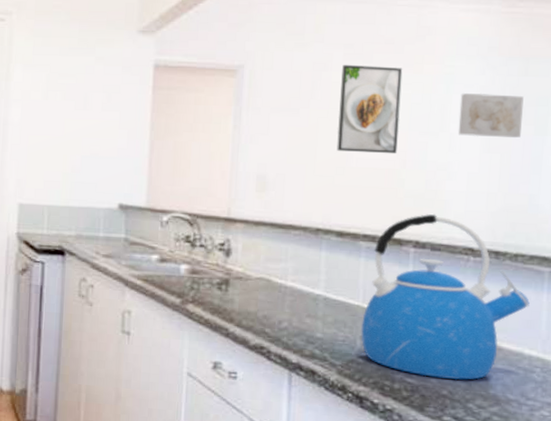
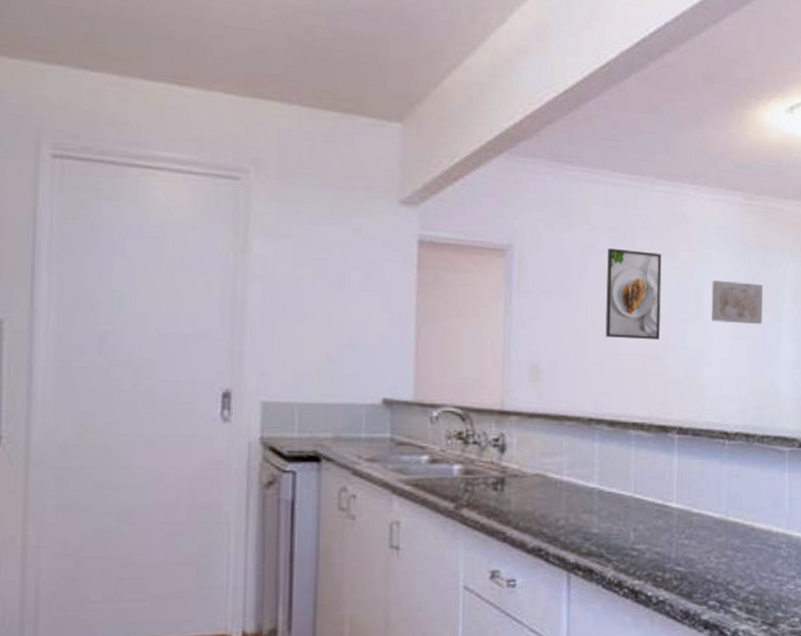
kettle: present [361,213,530,380] -> none [634,399,775,564]

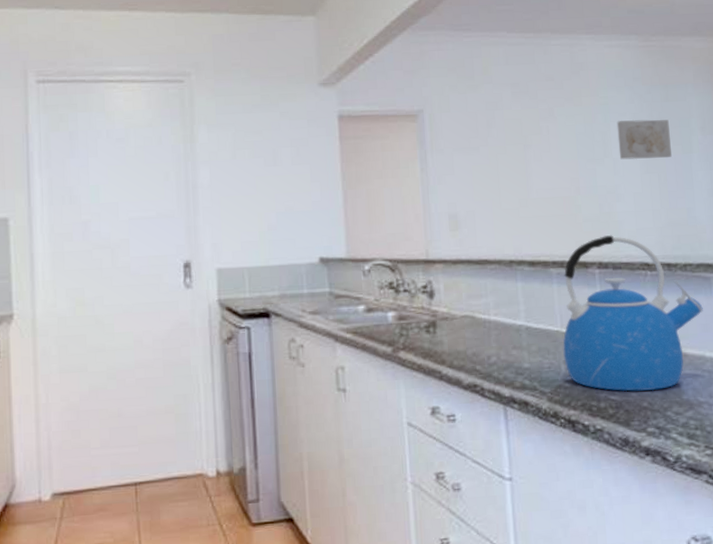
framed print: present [605,248,662,341] -> none [512,101,571,184]
kettle: none [634,399,775,564] -> present [563,234,703,392]

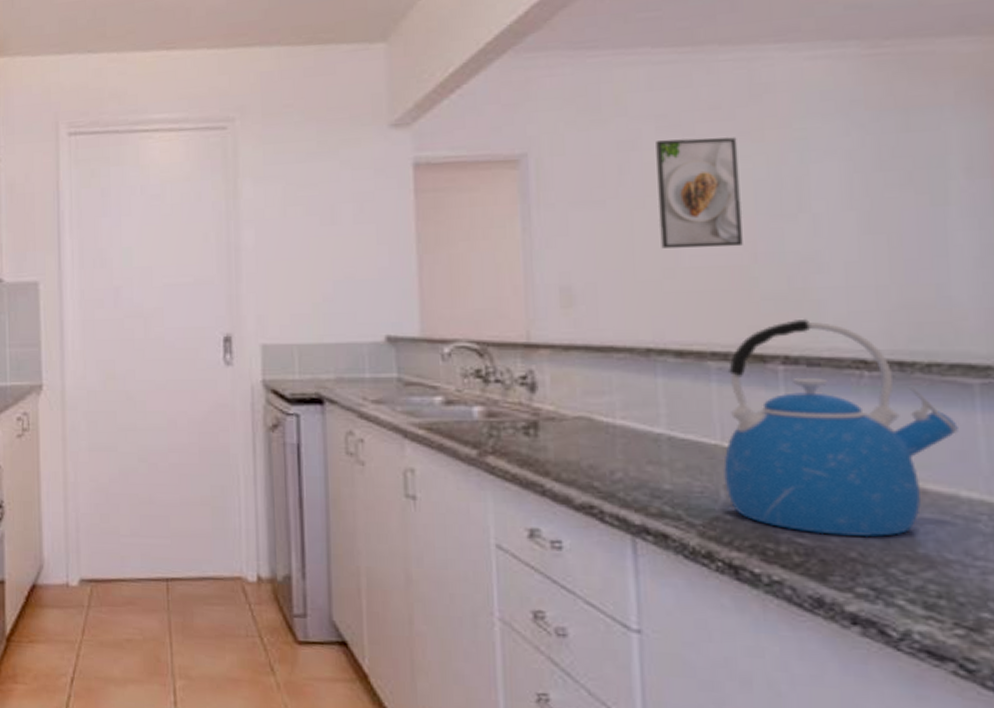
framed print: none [512,101,571,184] -> present [656,137,743,249]
wall art: present [616,119,672,160] -> none [820,158,912,216]

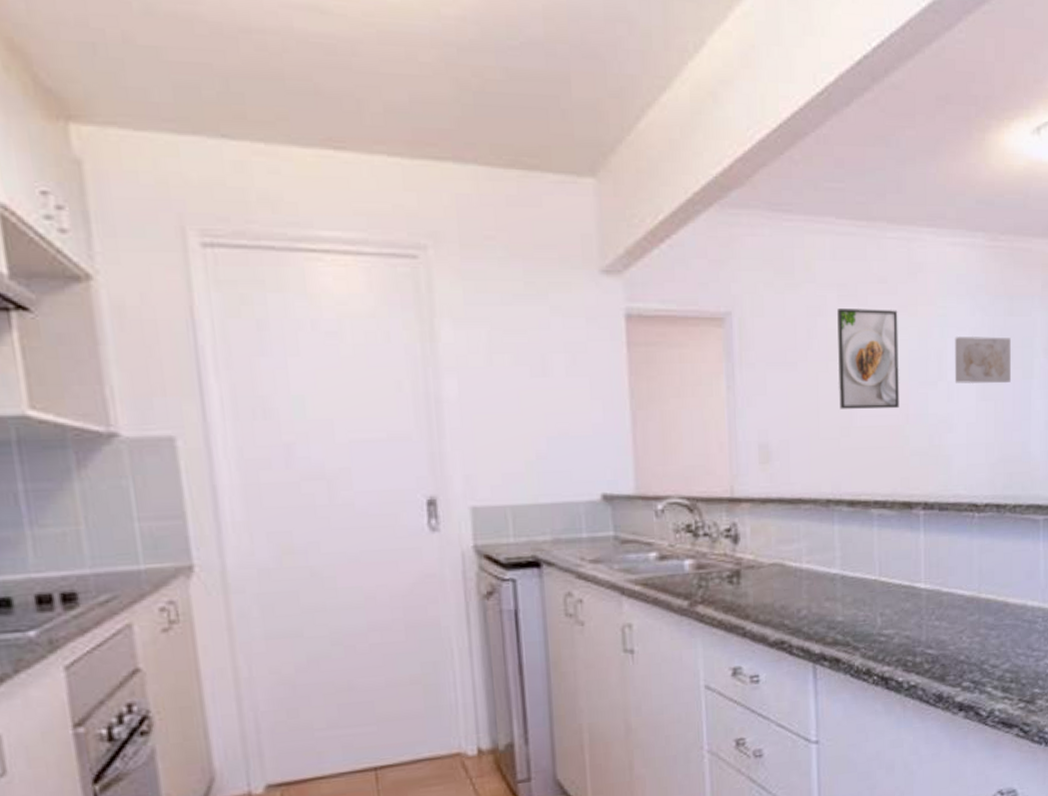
kettle: present [723,318,958,538] -> none [880,470,1029,645]
wall art: none [820,158,912,216] -> present [954,335,1011,384]

